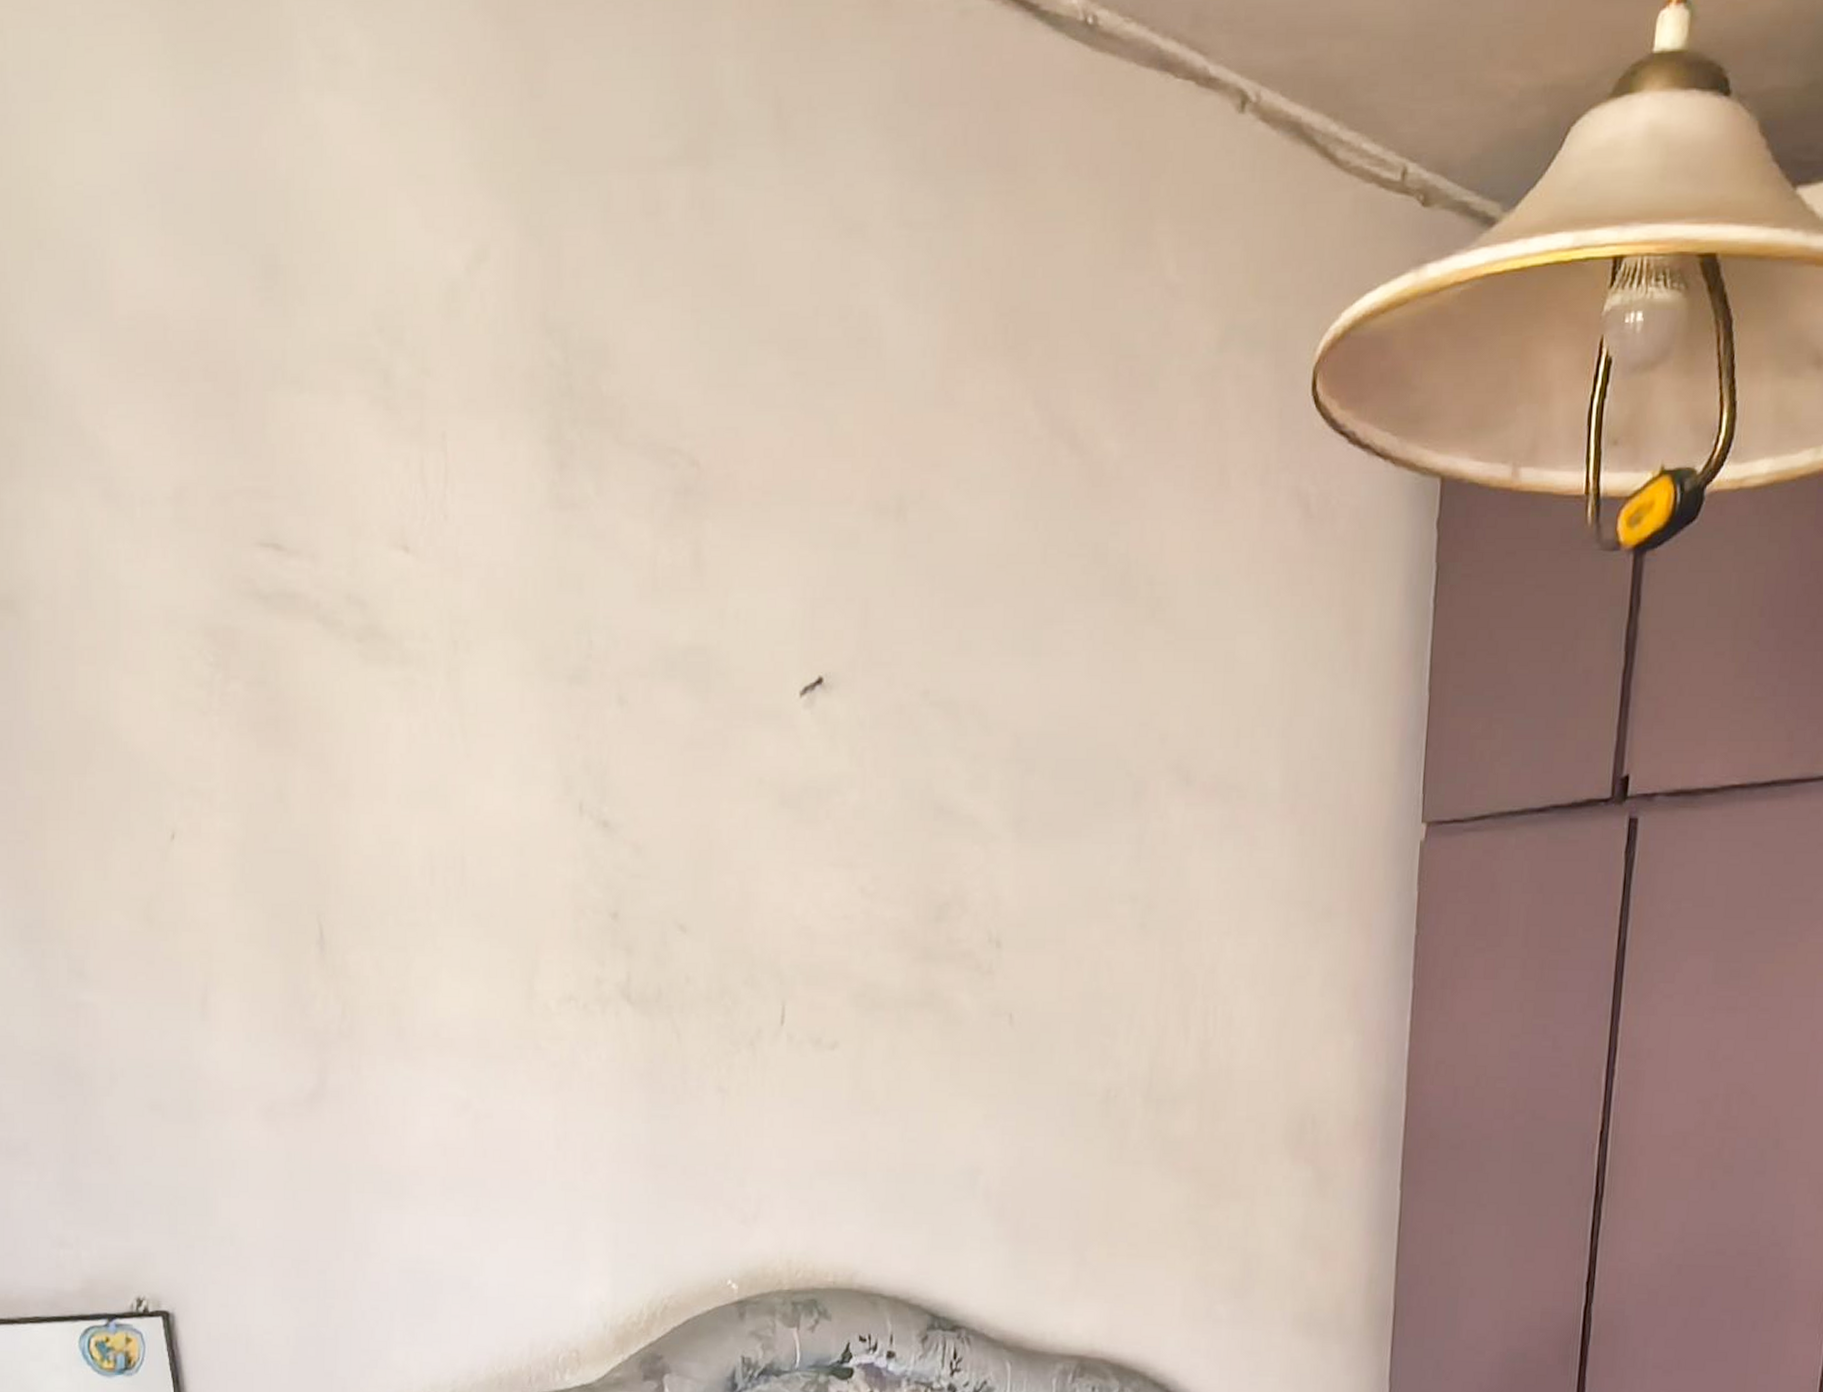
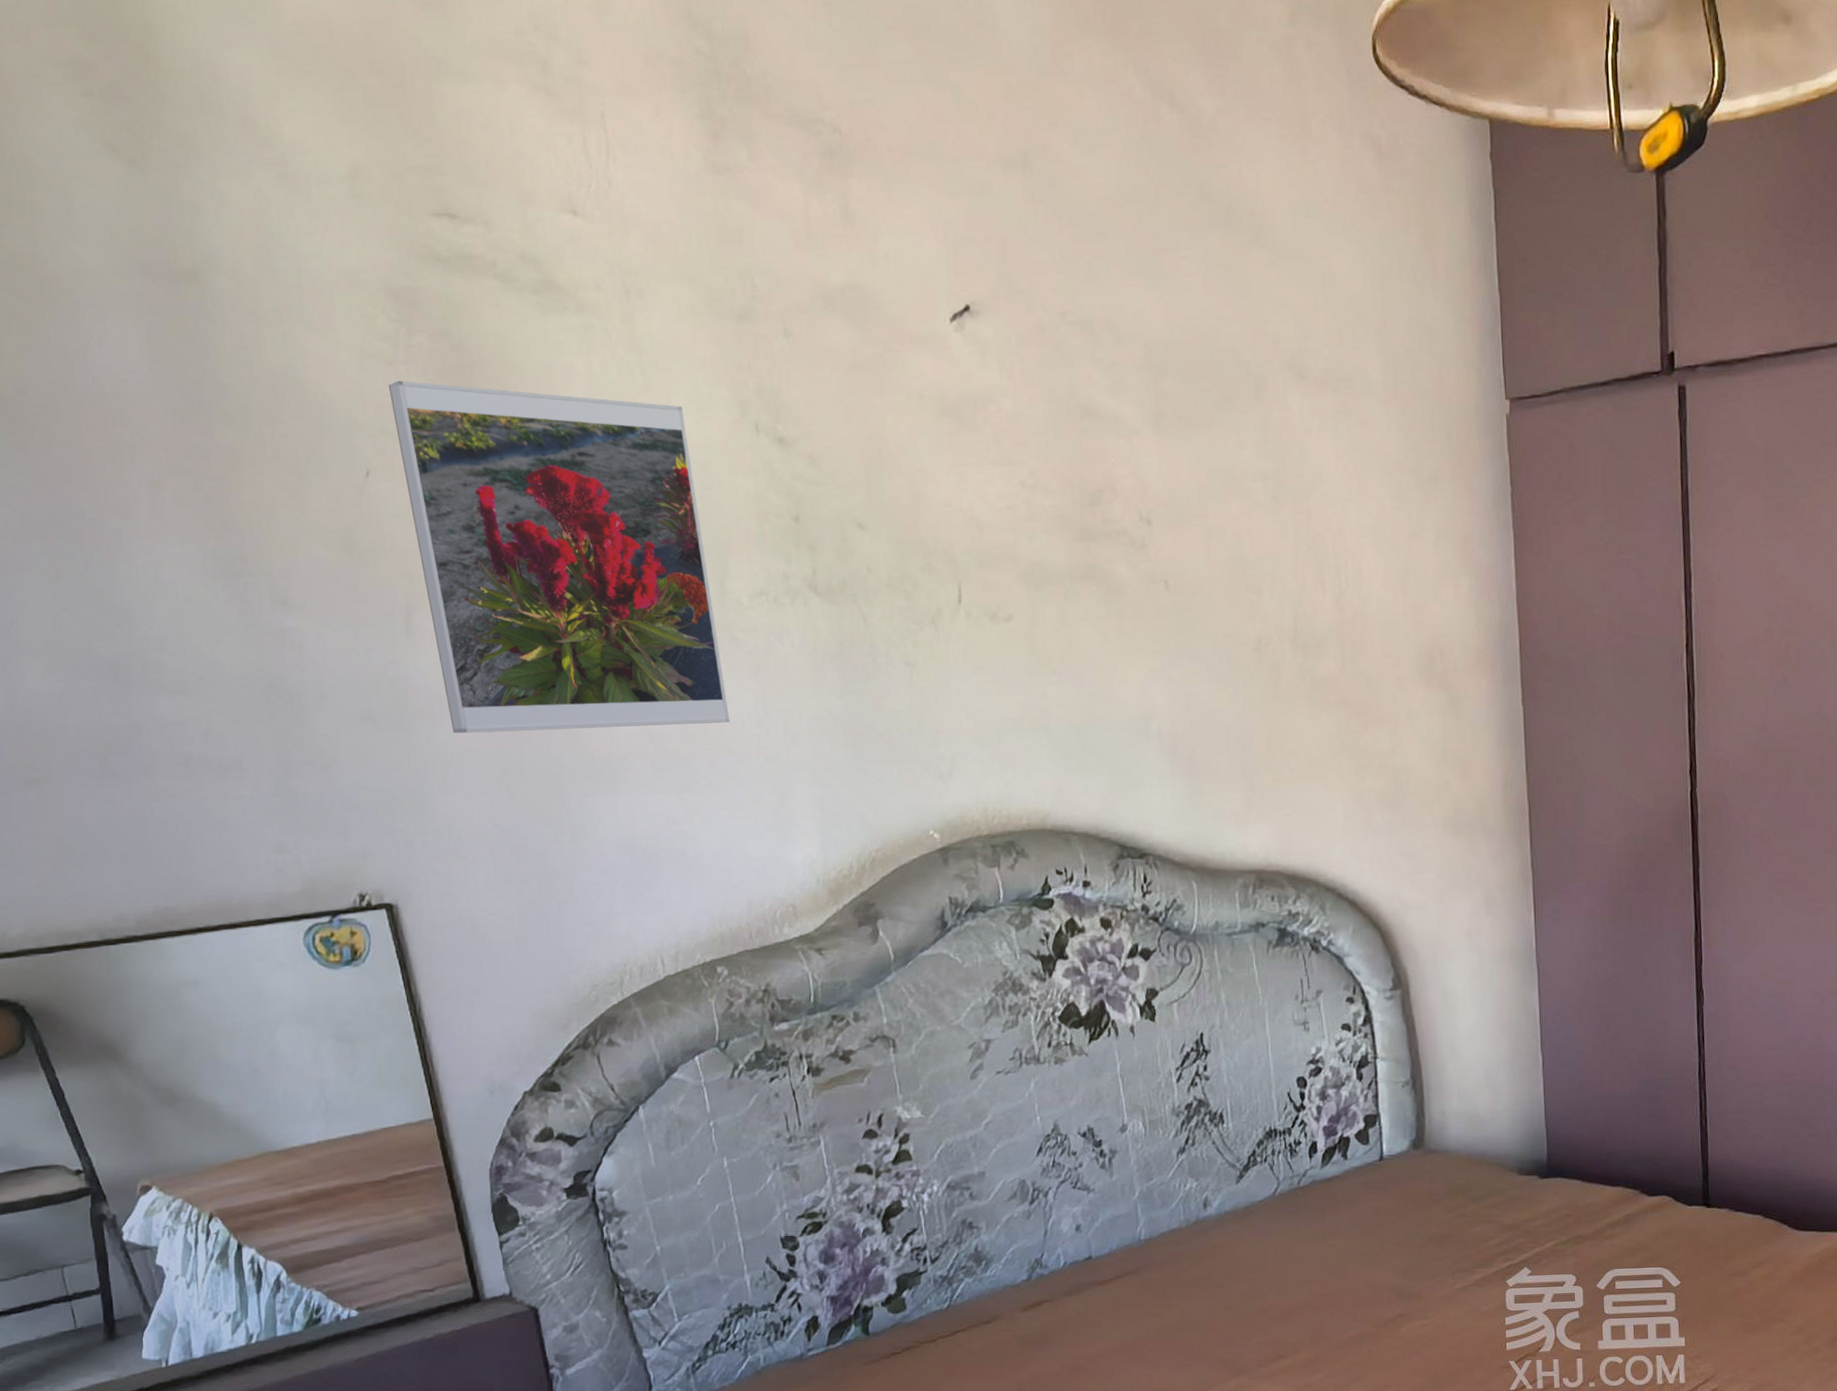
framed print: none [200,733,527,1141] -> present [388,380,730,734]

